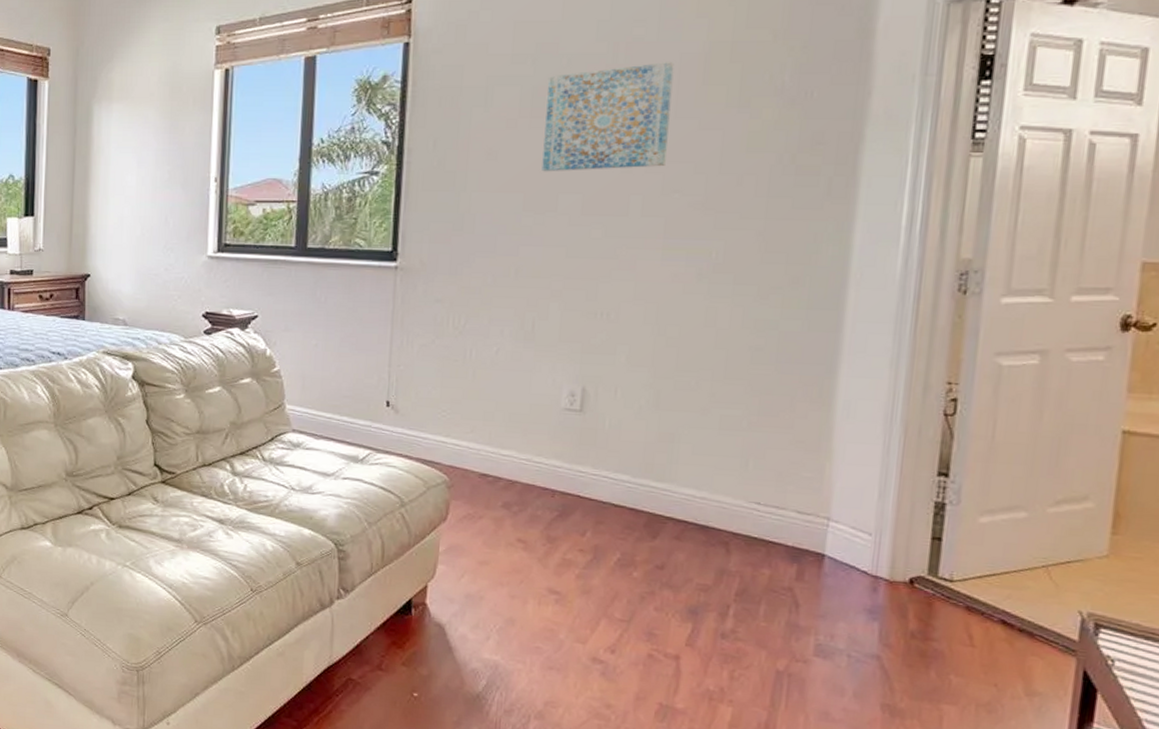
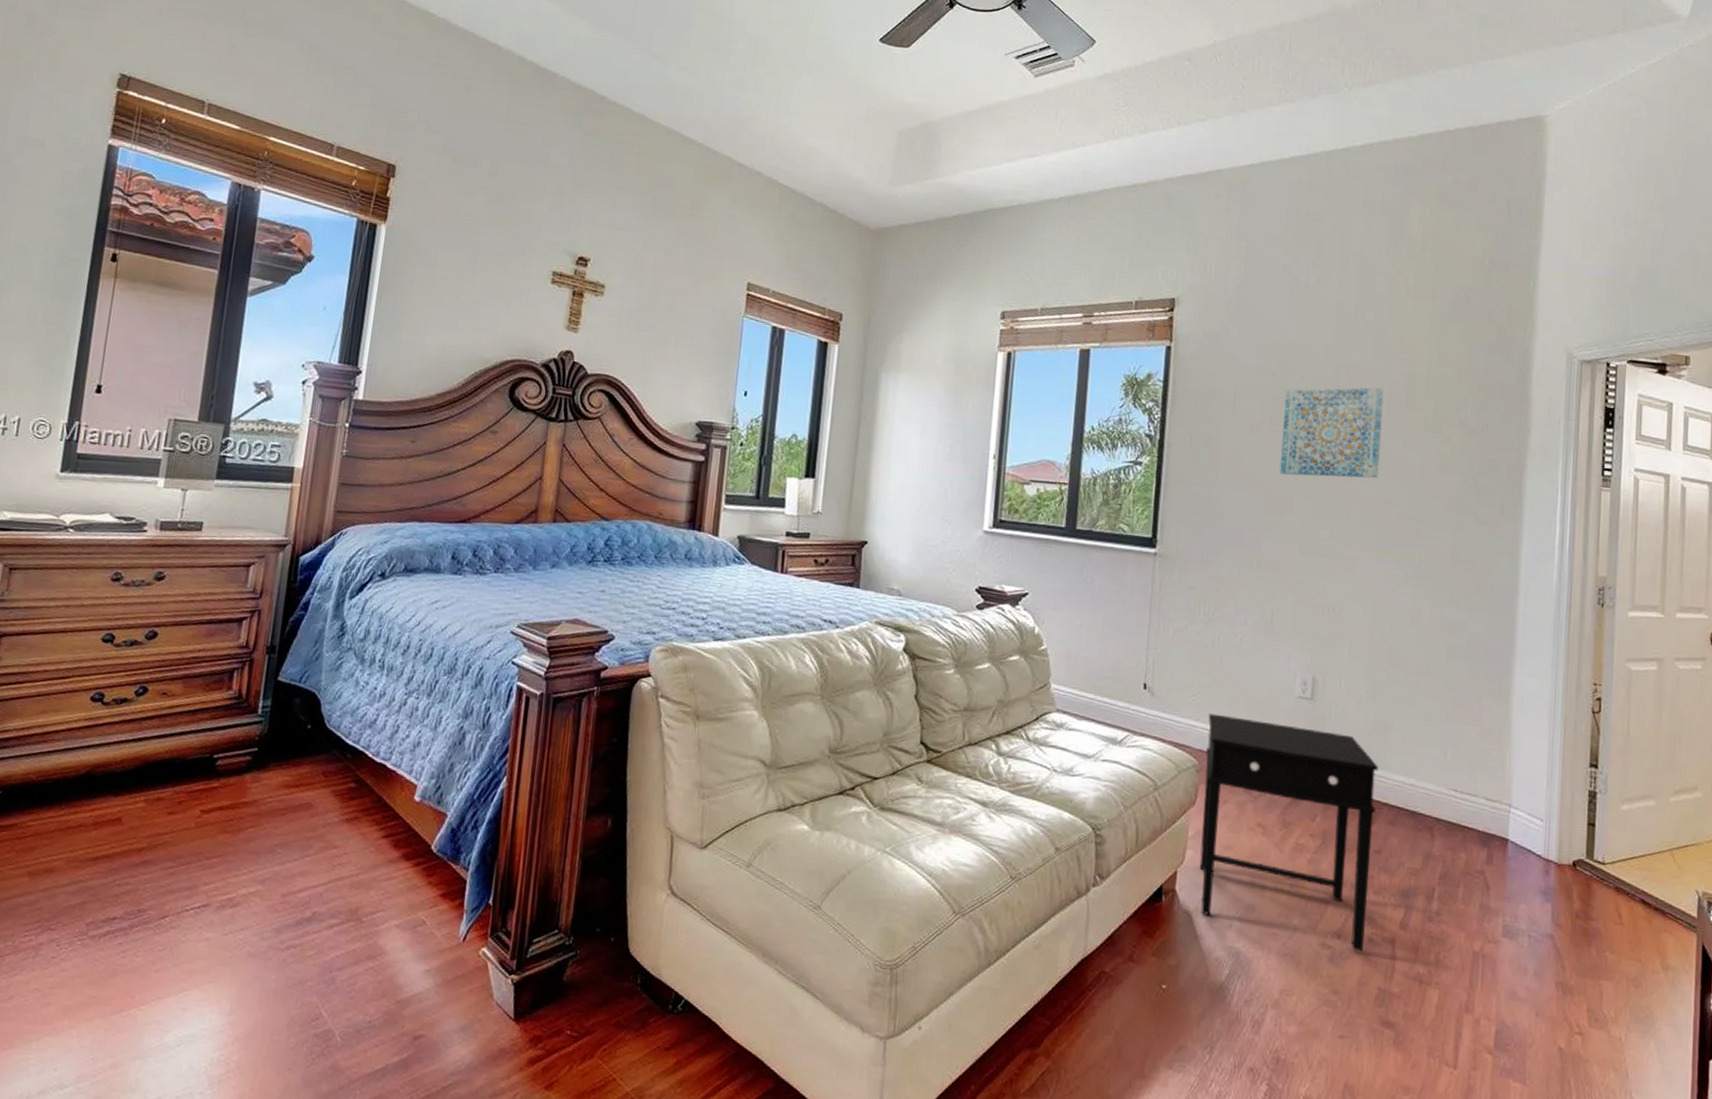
side table: none [452,429,662,667] -> present [1199,713,1378,952]

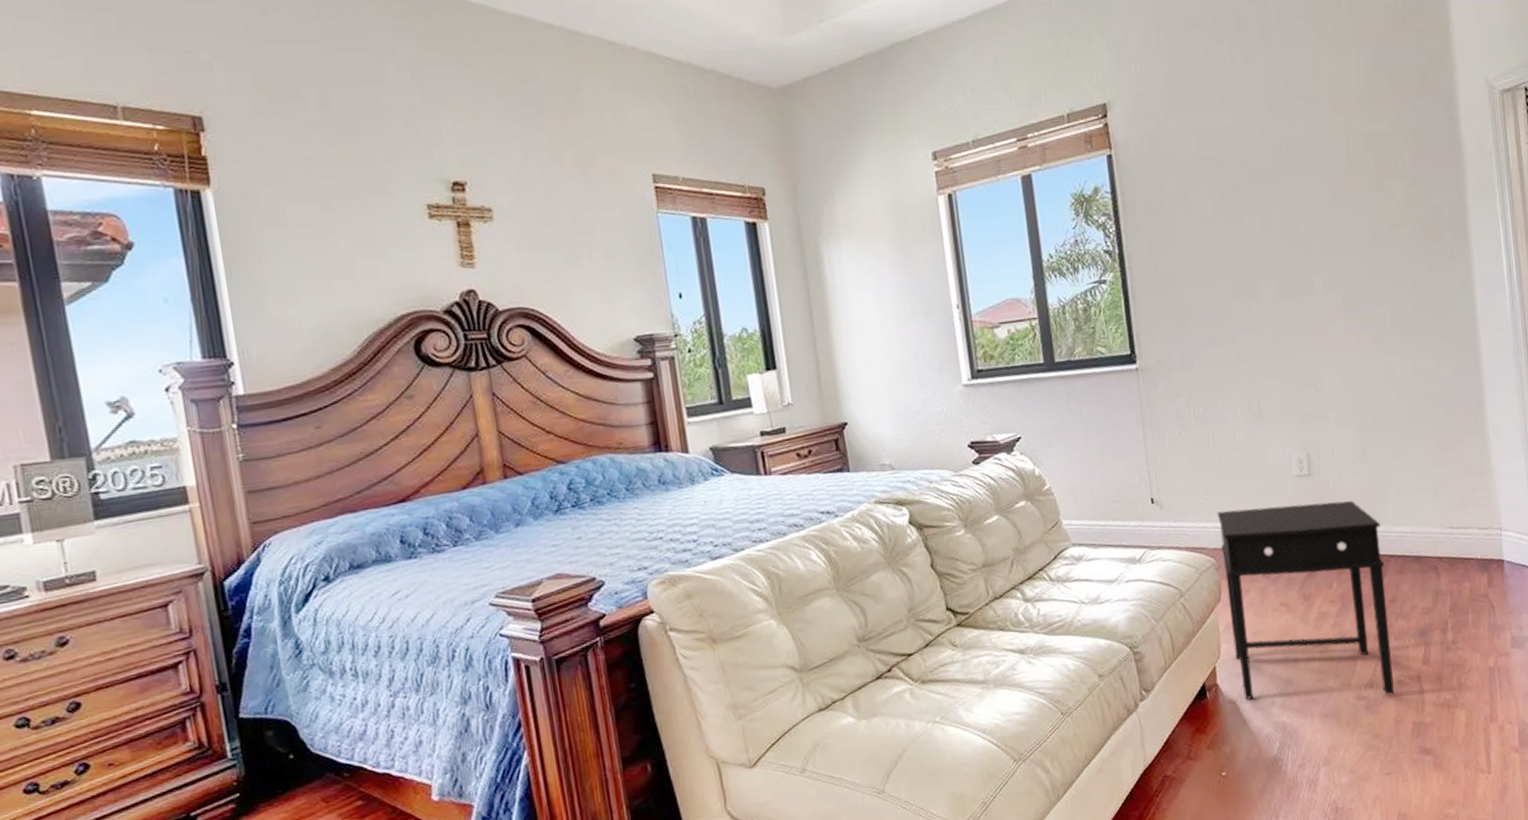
wall art: present [1280,387,1384,479] -> none [1231,156,1334,264]

